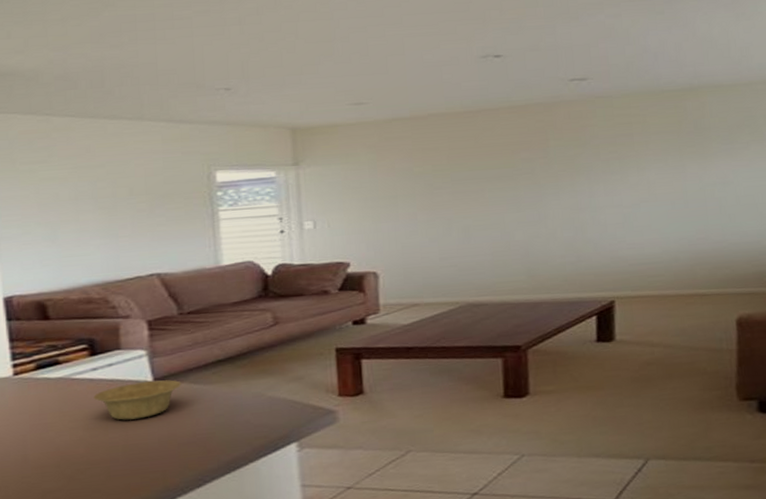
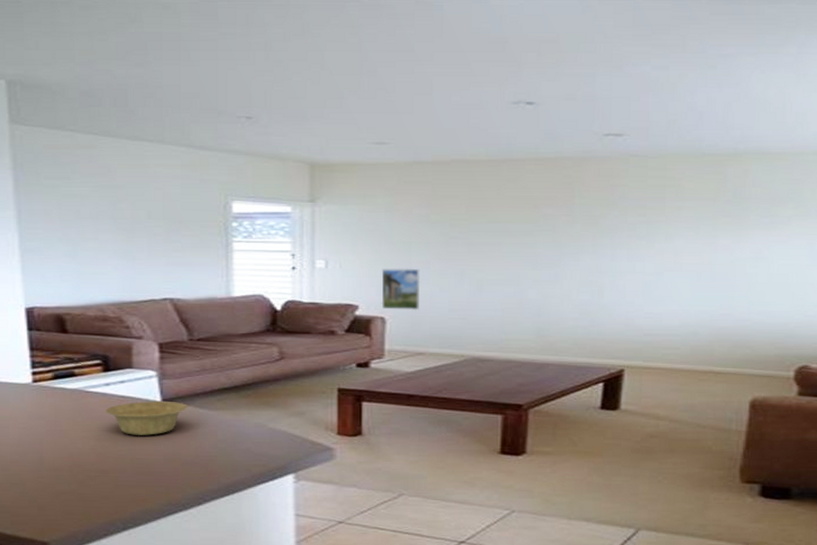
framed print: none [370,221,410,264] -> present [381,268,421,311]

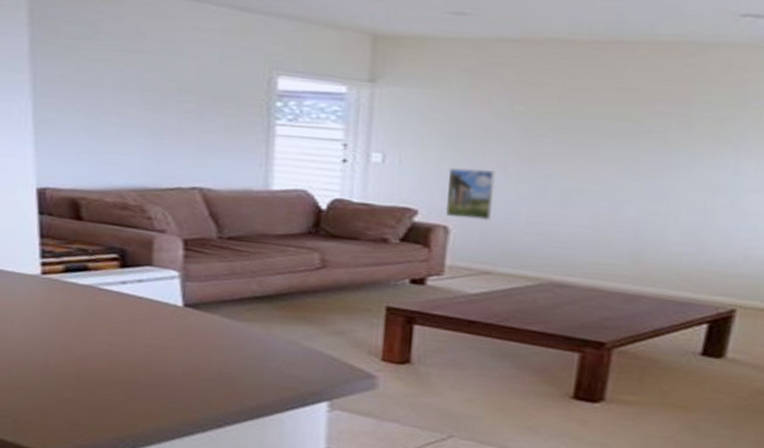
bowl: present [105,401,188,435] -> none [120,305,213,345]

